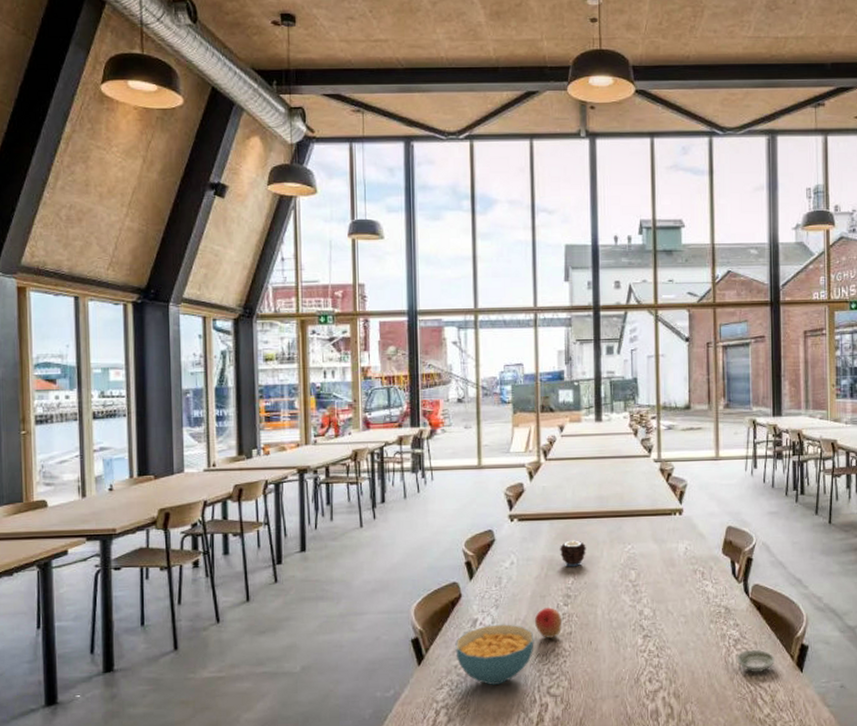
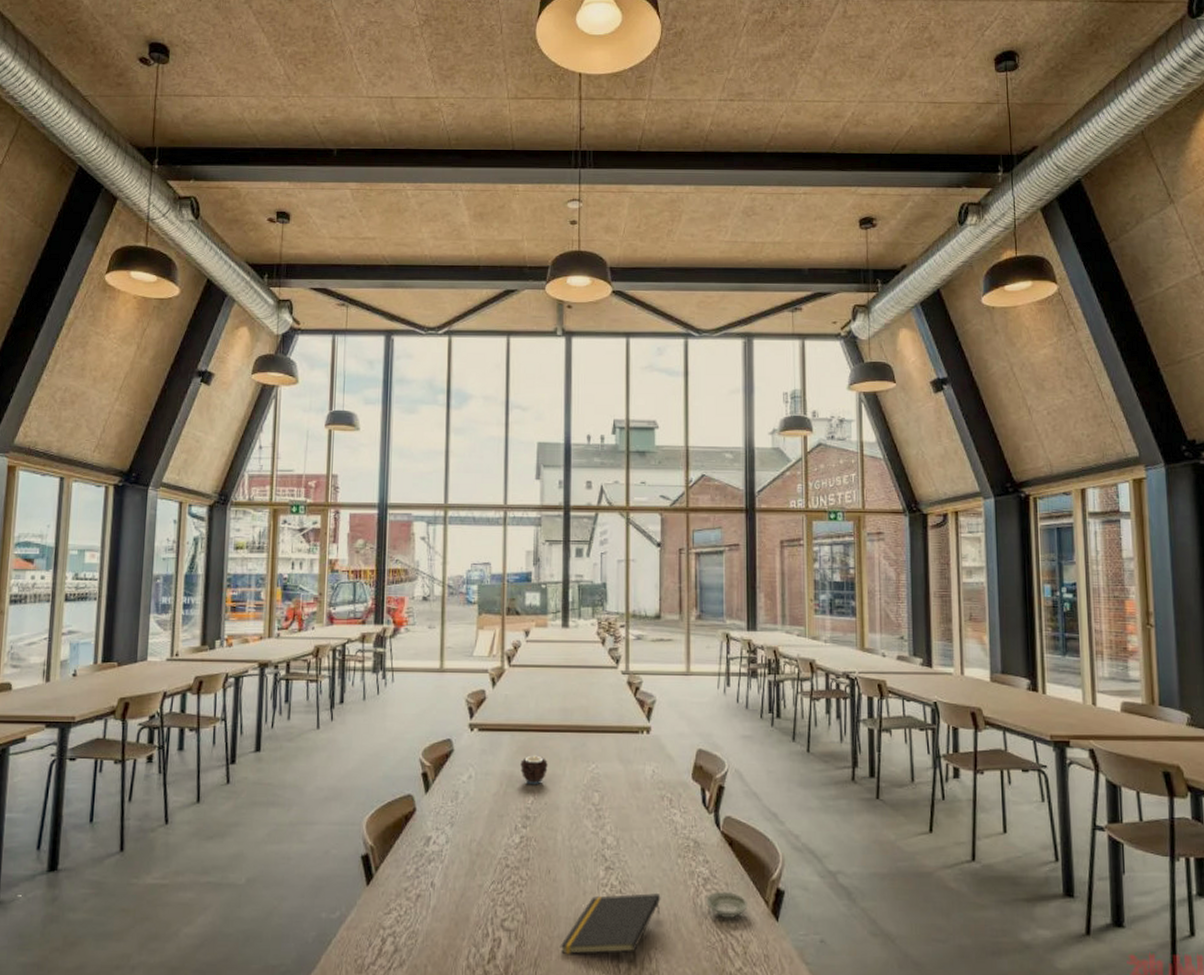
cereal bowl: present [455,624,534,685] -> none [406,844,490,913]
fruit: present [535,606,563,638] -> none [491,827,520,864]
notepad: none [603,654,696,713] -> present [560,892,661,955]

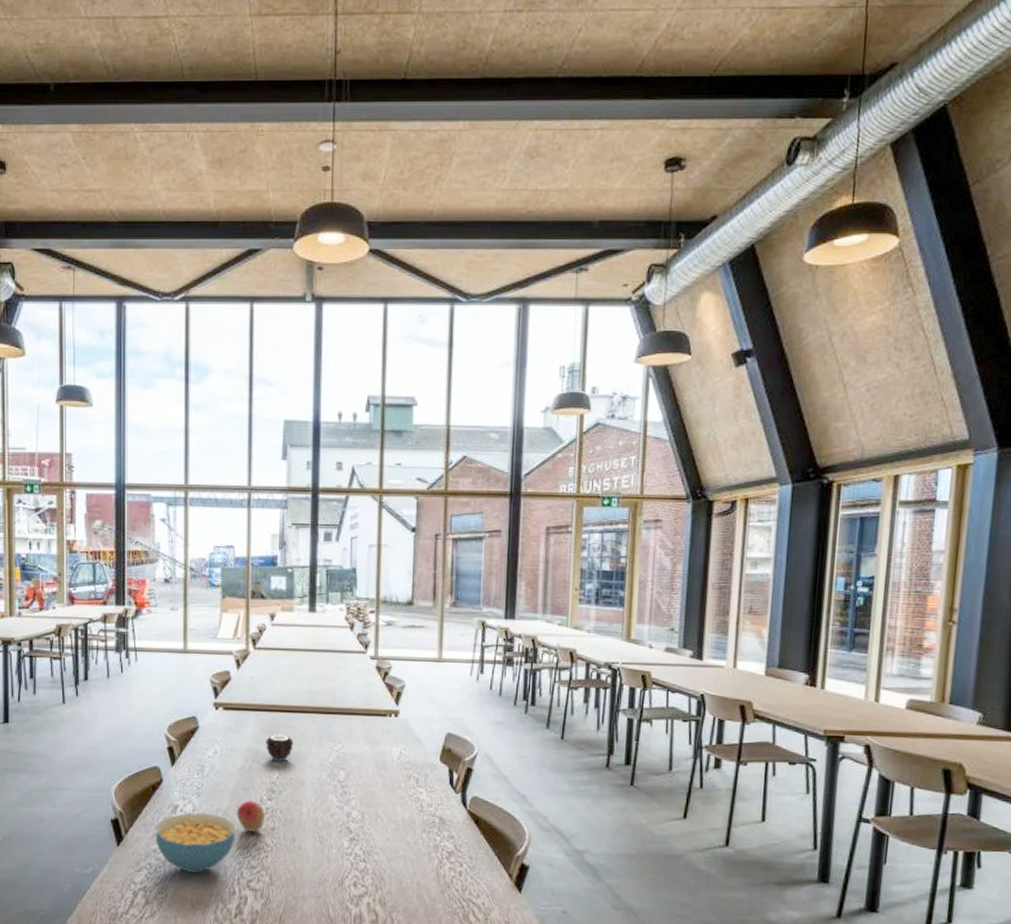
cereal bowl: none [406,844,490,913] -> present [155,812,236,873]
fruit: none [491,827,520,864] -> present [237,799,266,832]
notepad: present [560,892,661,955] -> none [304,862,405,914]
saucer: present [705,891,749,919] -> none [448,863,492,889]

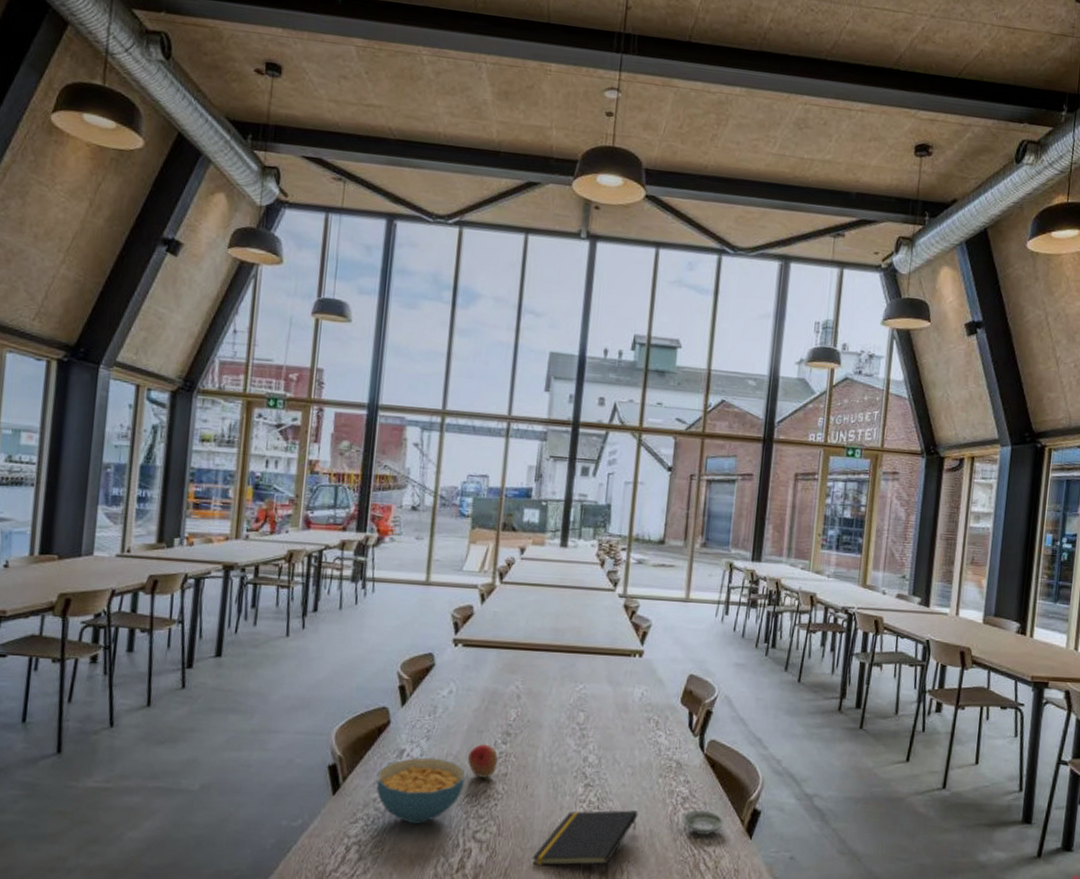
candle: present [266,733,293,762] -> none [504,672,534,703]
notepad: none [304,862,405,914] -> present [531,809,638,866]
saucer: none [448,863,492,889] -> present [682,809,725,836]

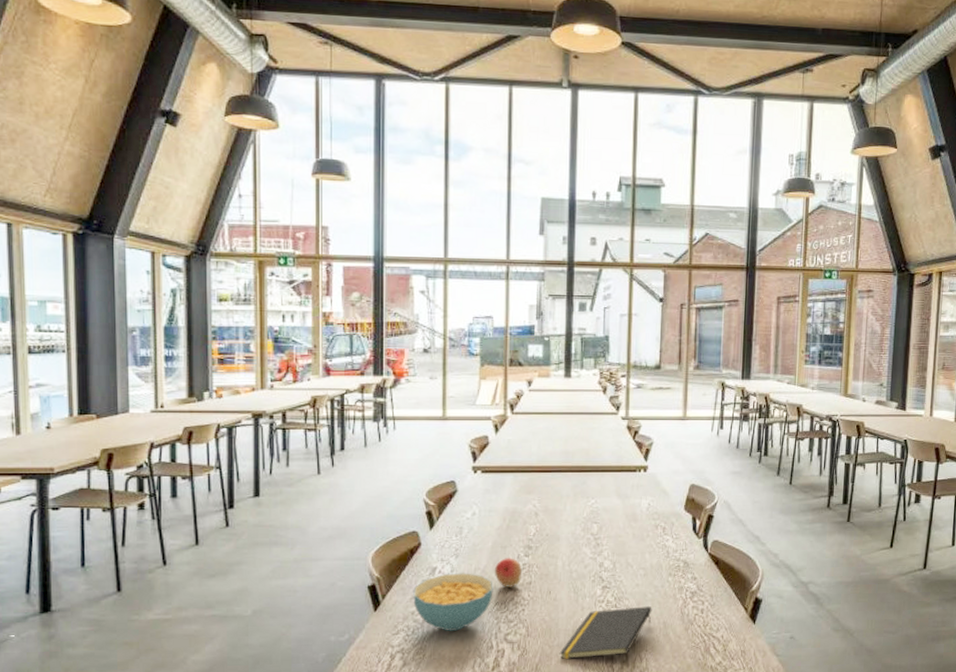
saucer: present [682,809,725,836] -> none [691,601,730,624]

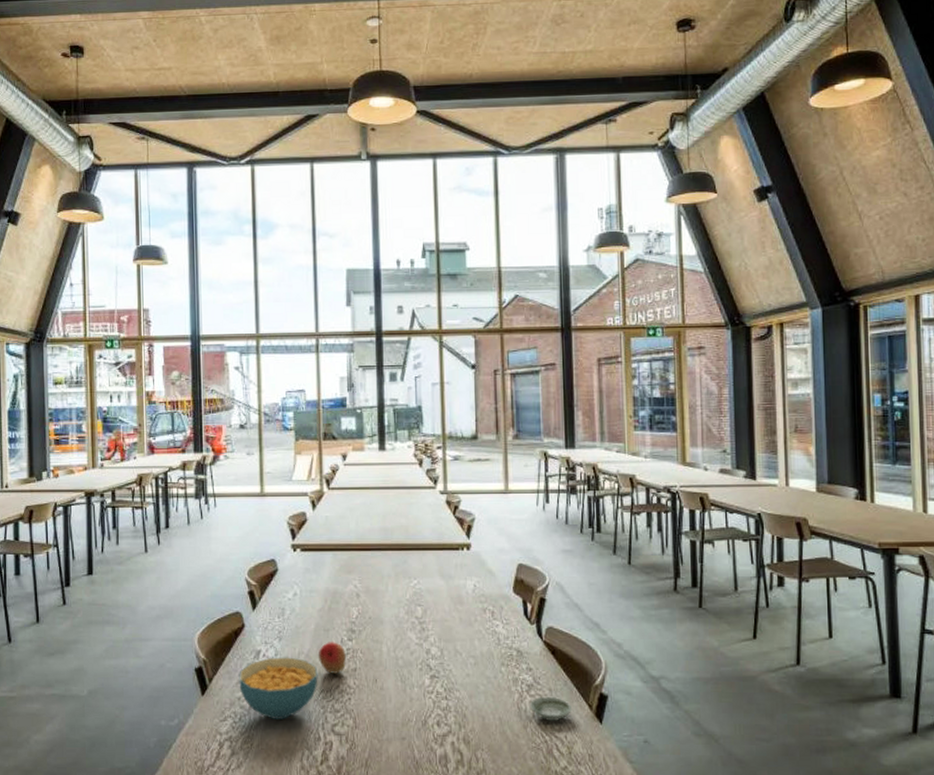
notepad: present [559,605,652,659] -> none [389,698,486,756]
saucer: none [691,601,730,624] -> present [529,696,573,722]

